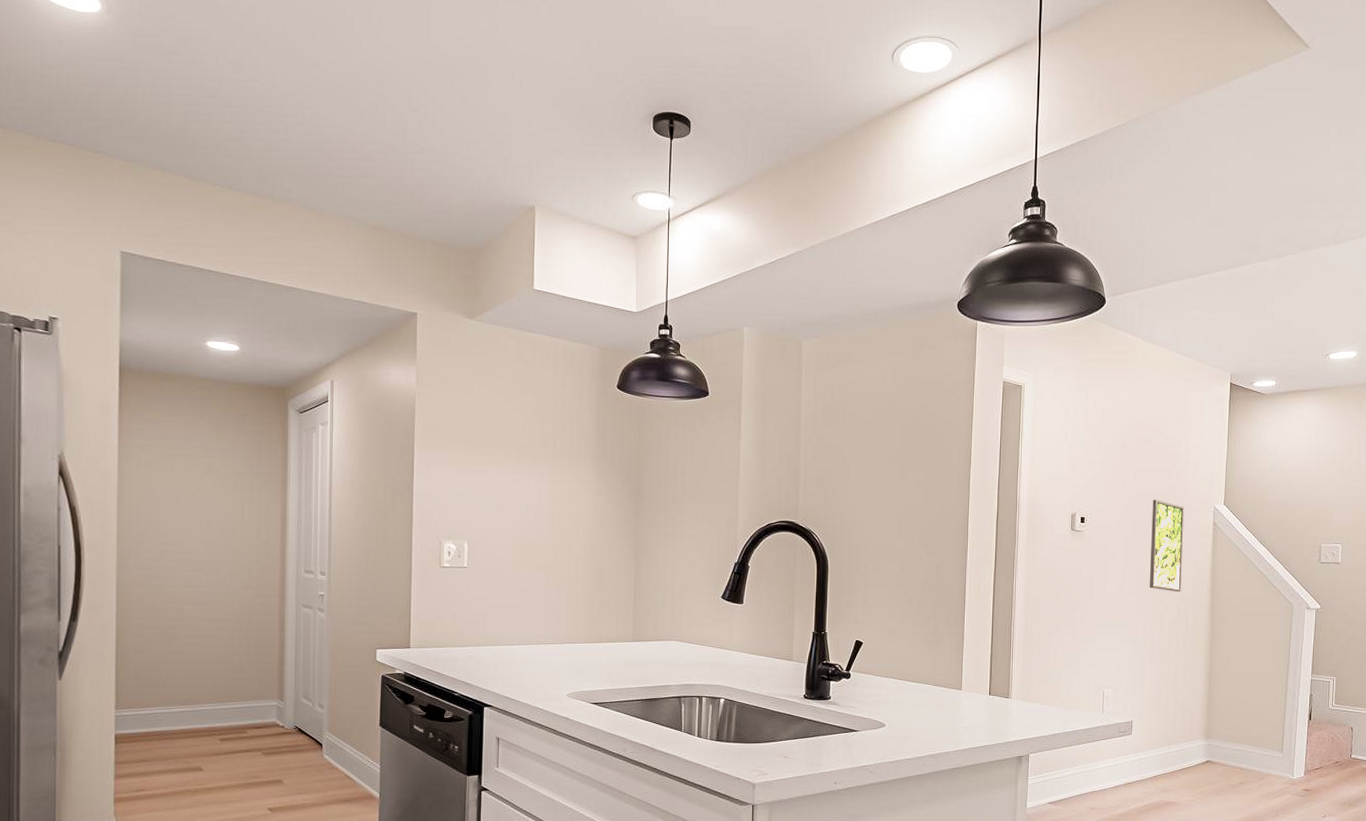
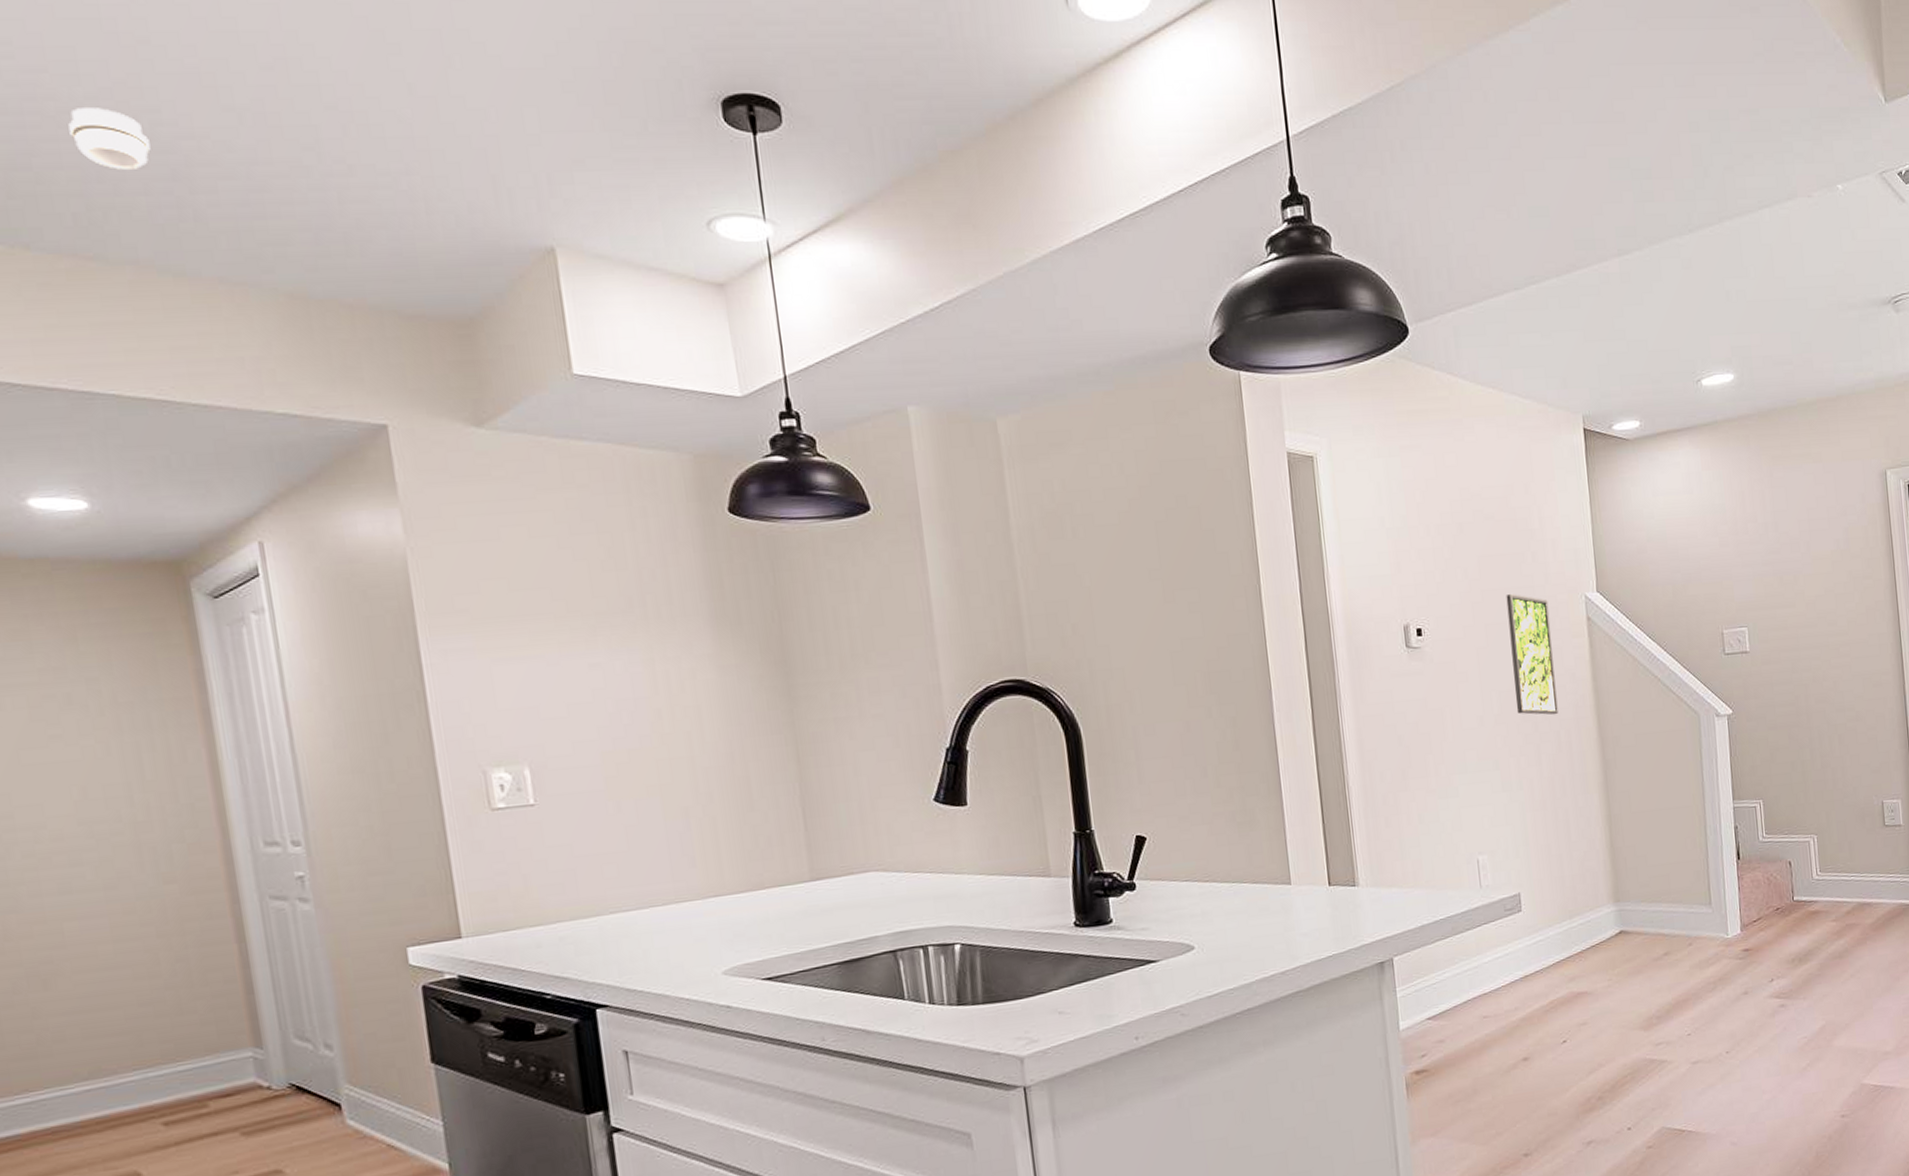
smoke detector: none [265,104,309,143] -> present [68,108,151,170]

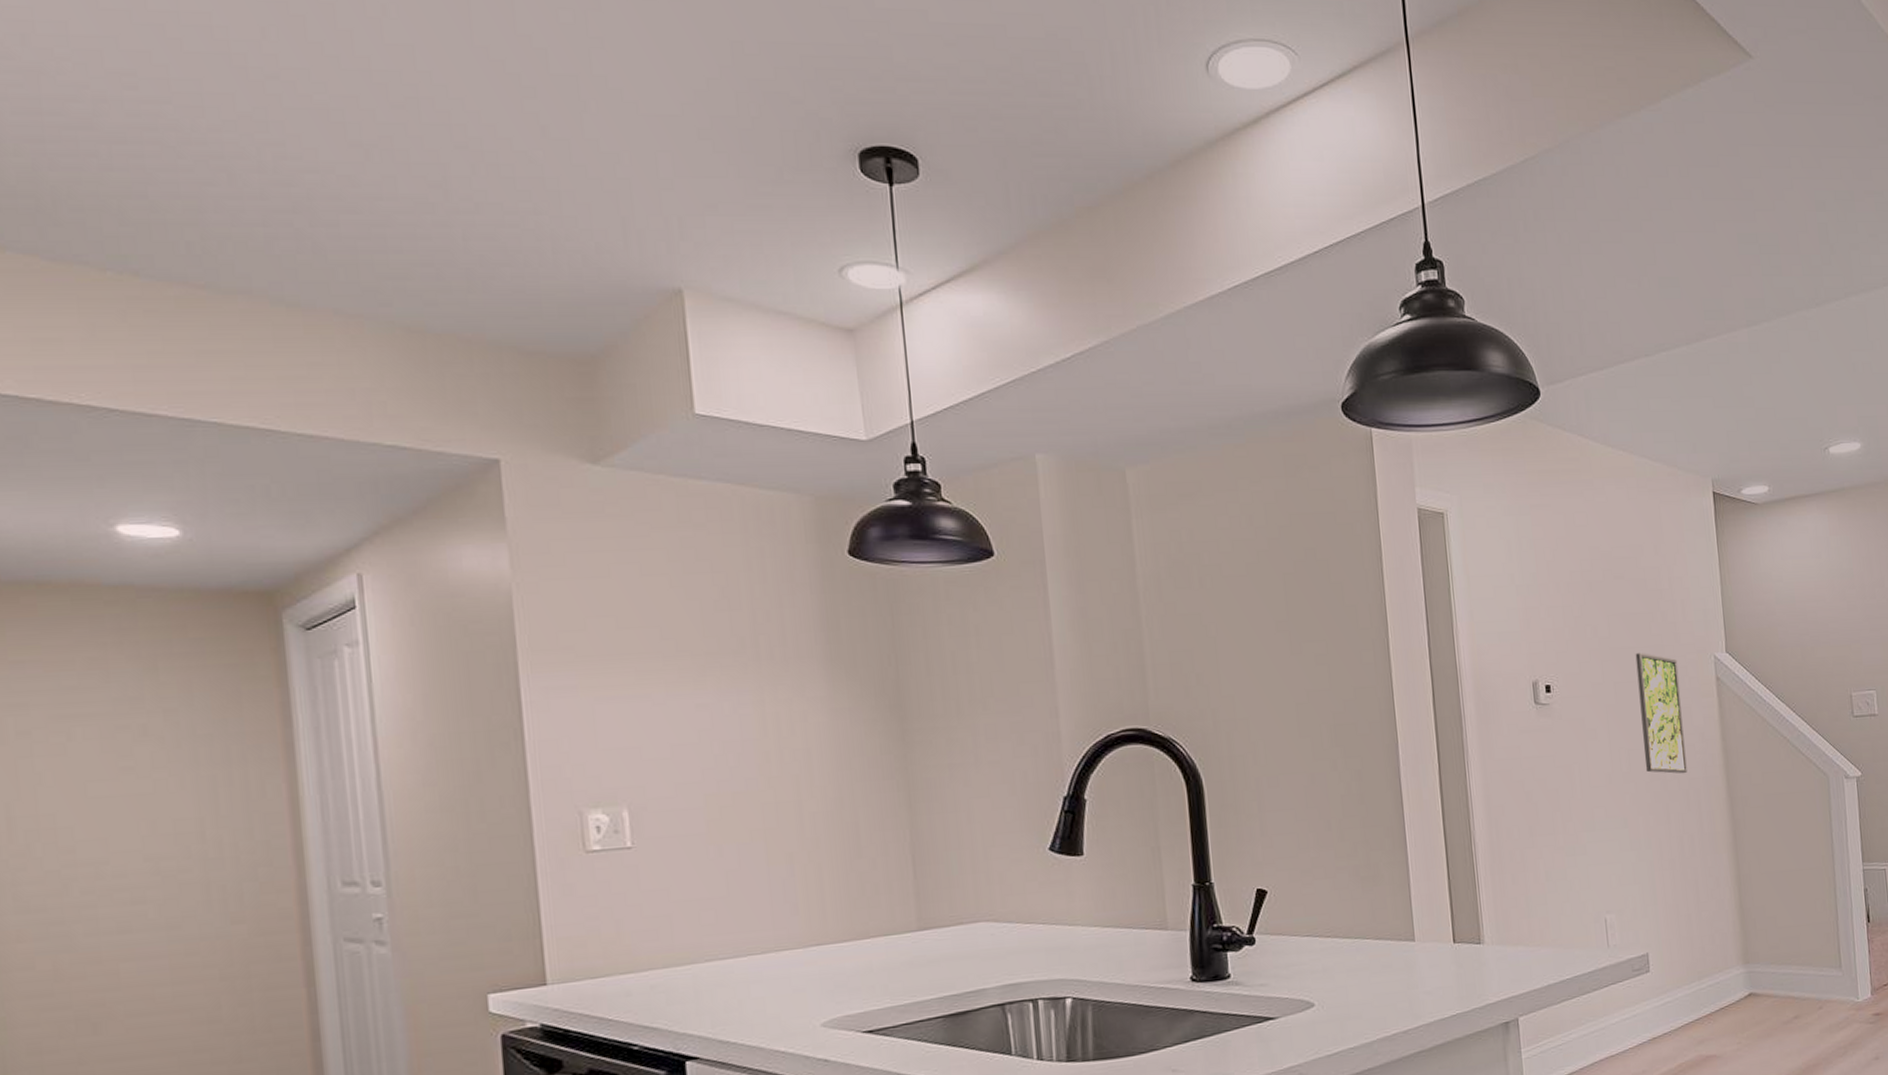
smoke detector: present [68,108,151,170] -> none [189,139,272,201]

